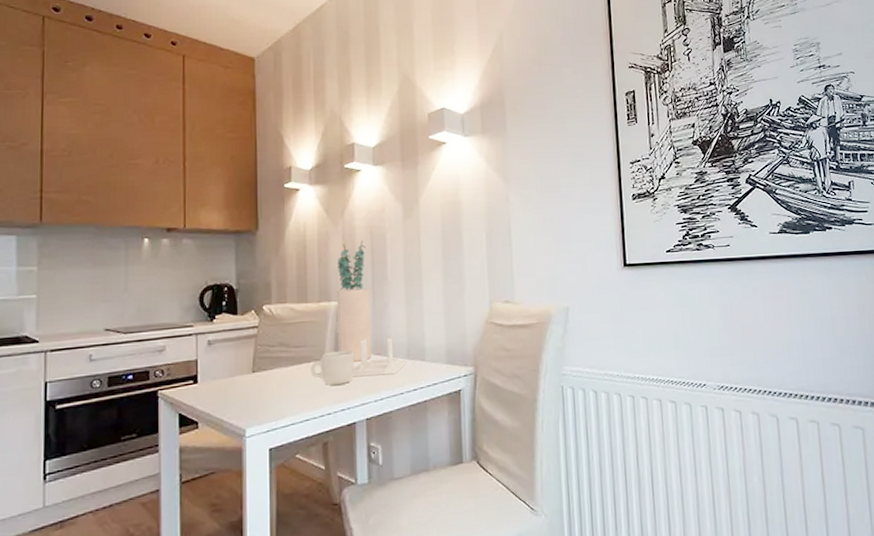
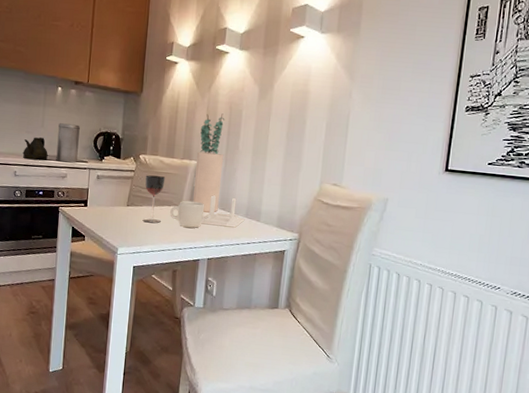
teapot: none [99,305,138,337] -> present [22,137,49,161]
canister: none [148,281,178,333] -> present [56,123,80,163]
wineglass: none [273,327,300,389] -> present [142,175,166,224]

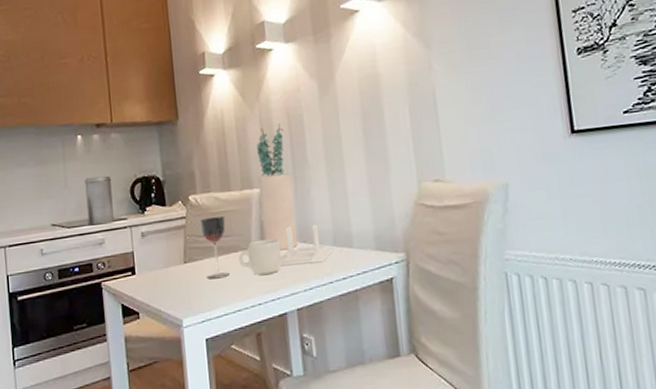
teapot: present [22,137,49,161] -> none [47,201,79,232]

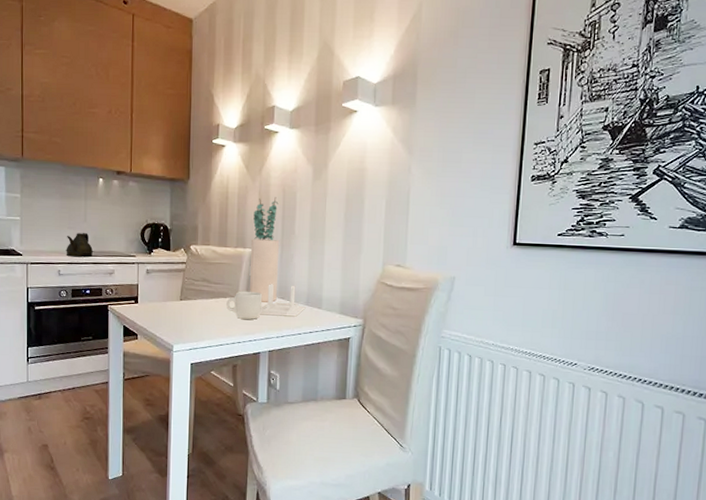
teapot: none [47,201,79,232] -> present [66,233,94,258]
canister: present [85,175,114,227] -> none [102,216,125,259]
wineglass: present [200,216,229,280] -> none [197,266,219,317]

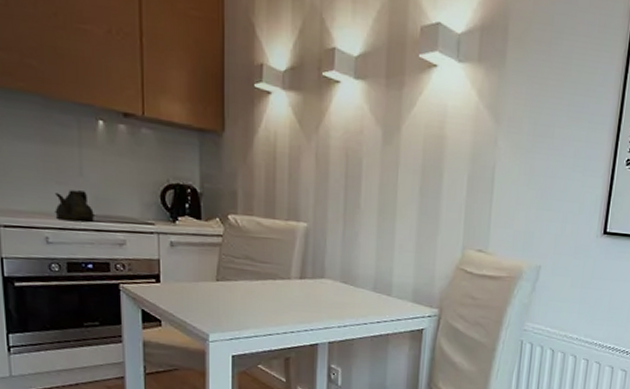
cup: present [226,291,263,320] -> none [276,272,321,306]
vase: present [250,197,280,303] -> none [305,162,342,287]
napkin holder: present [260,284,306,317] -> none [317,265,373,304]

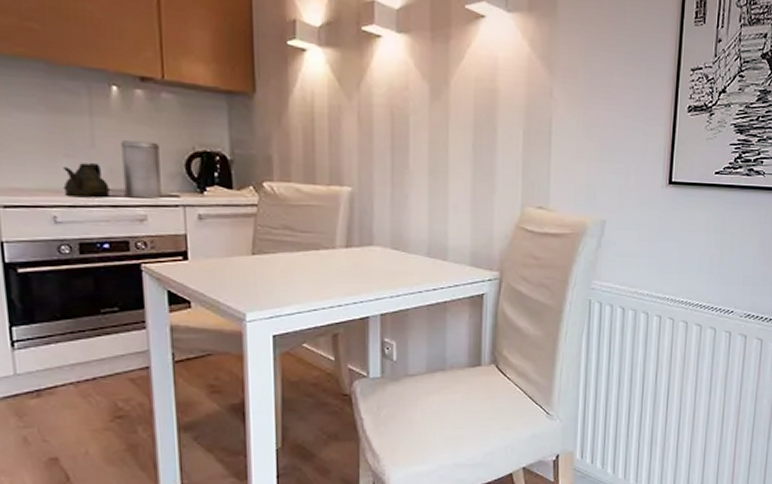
canister: none [105,170,139,226] -> present [121,140,162,200]

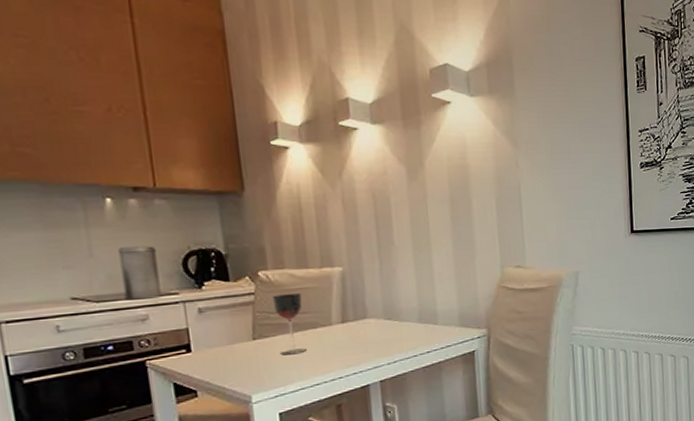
teapot: present [63,163,111,199] -> none [63,272,112,306]
wineglass: none [275,210,307,275] -> present [271,293,307,356]

